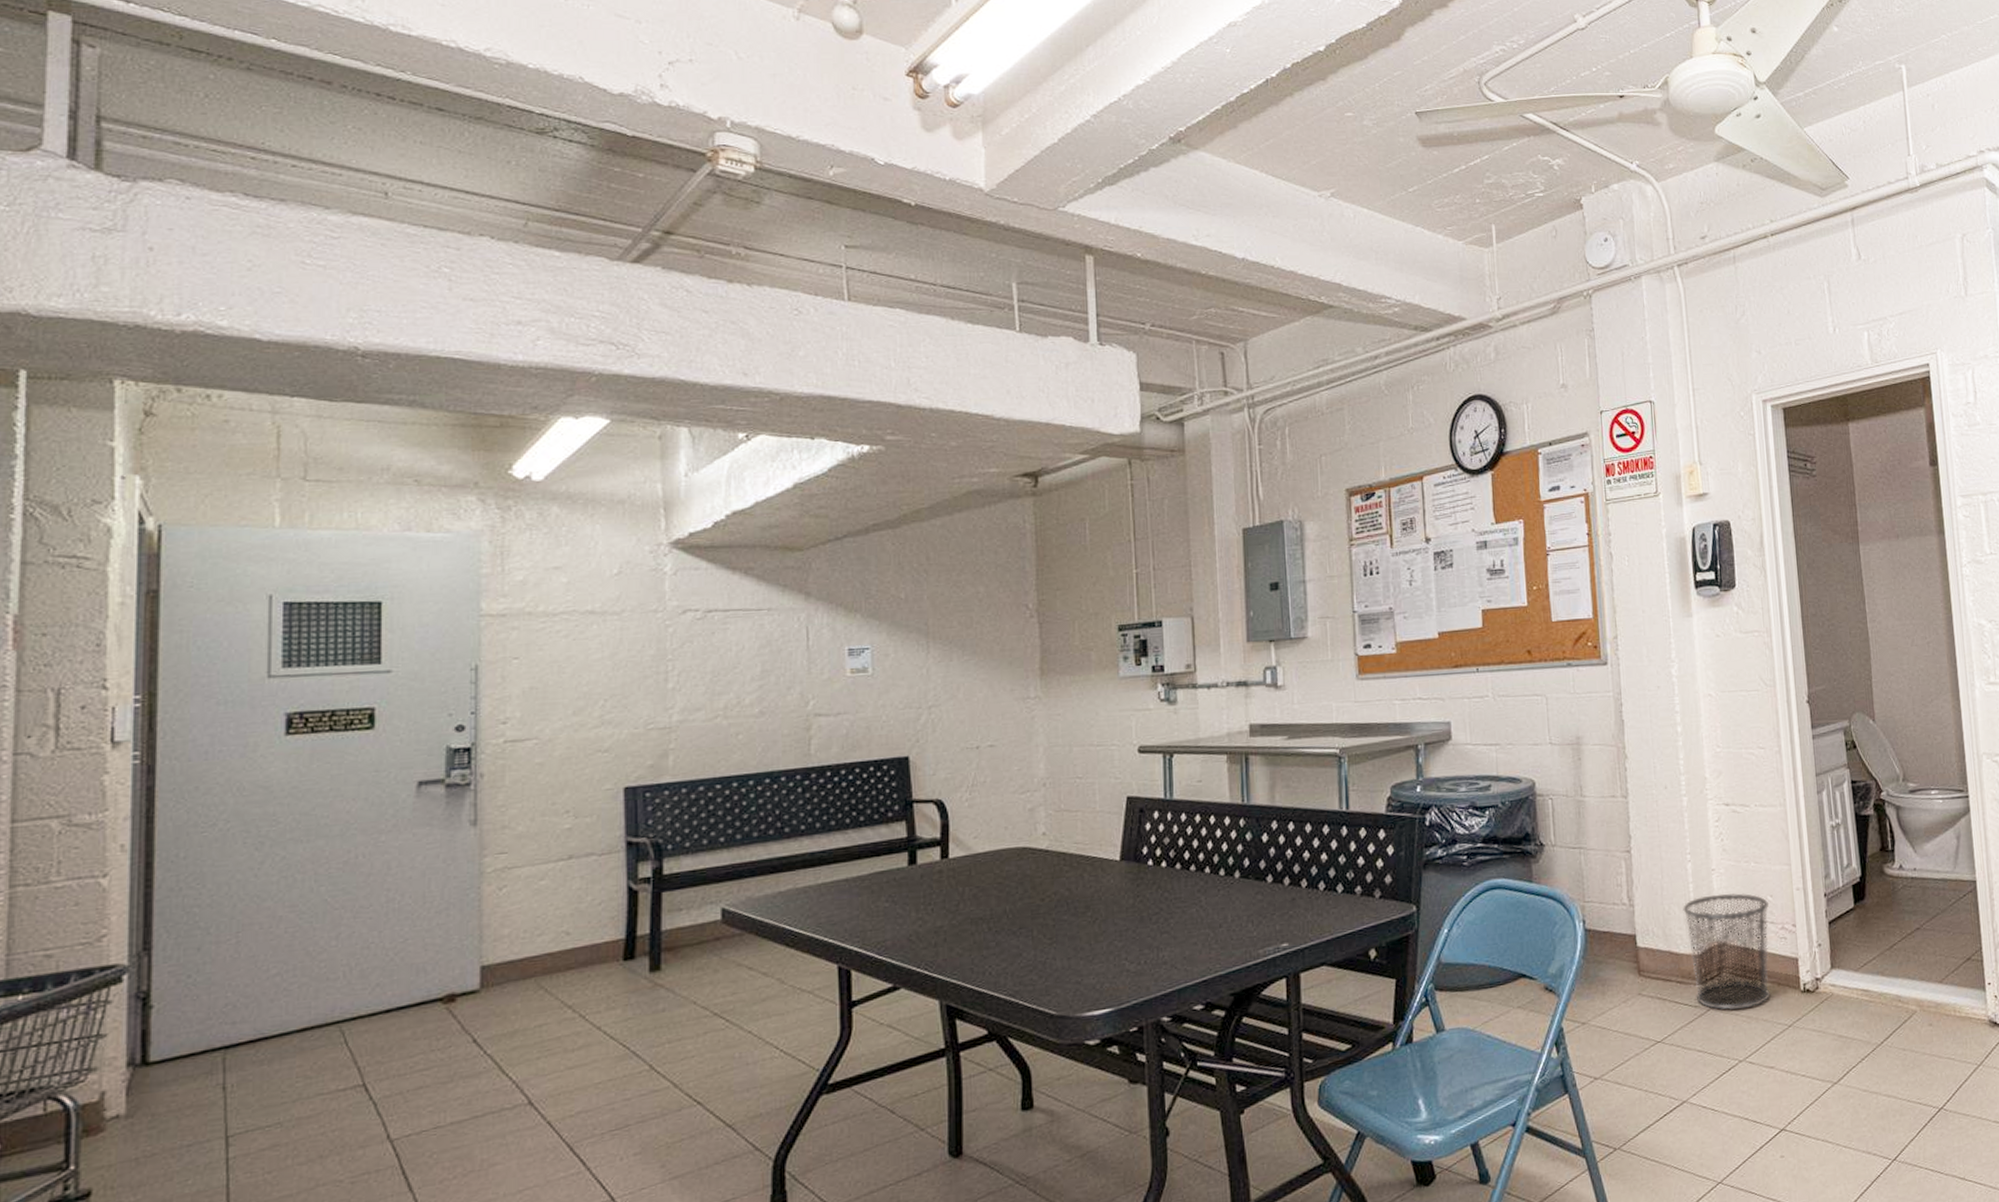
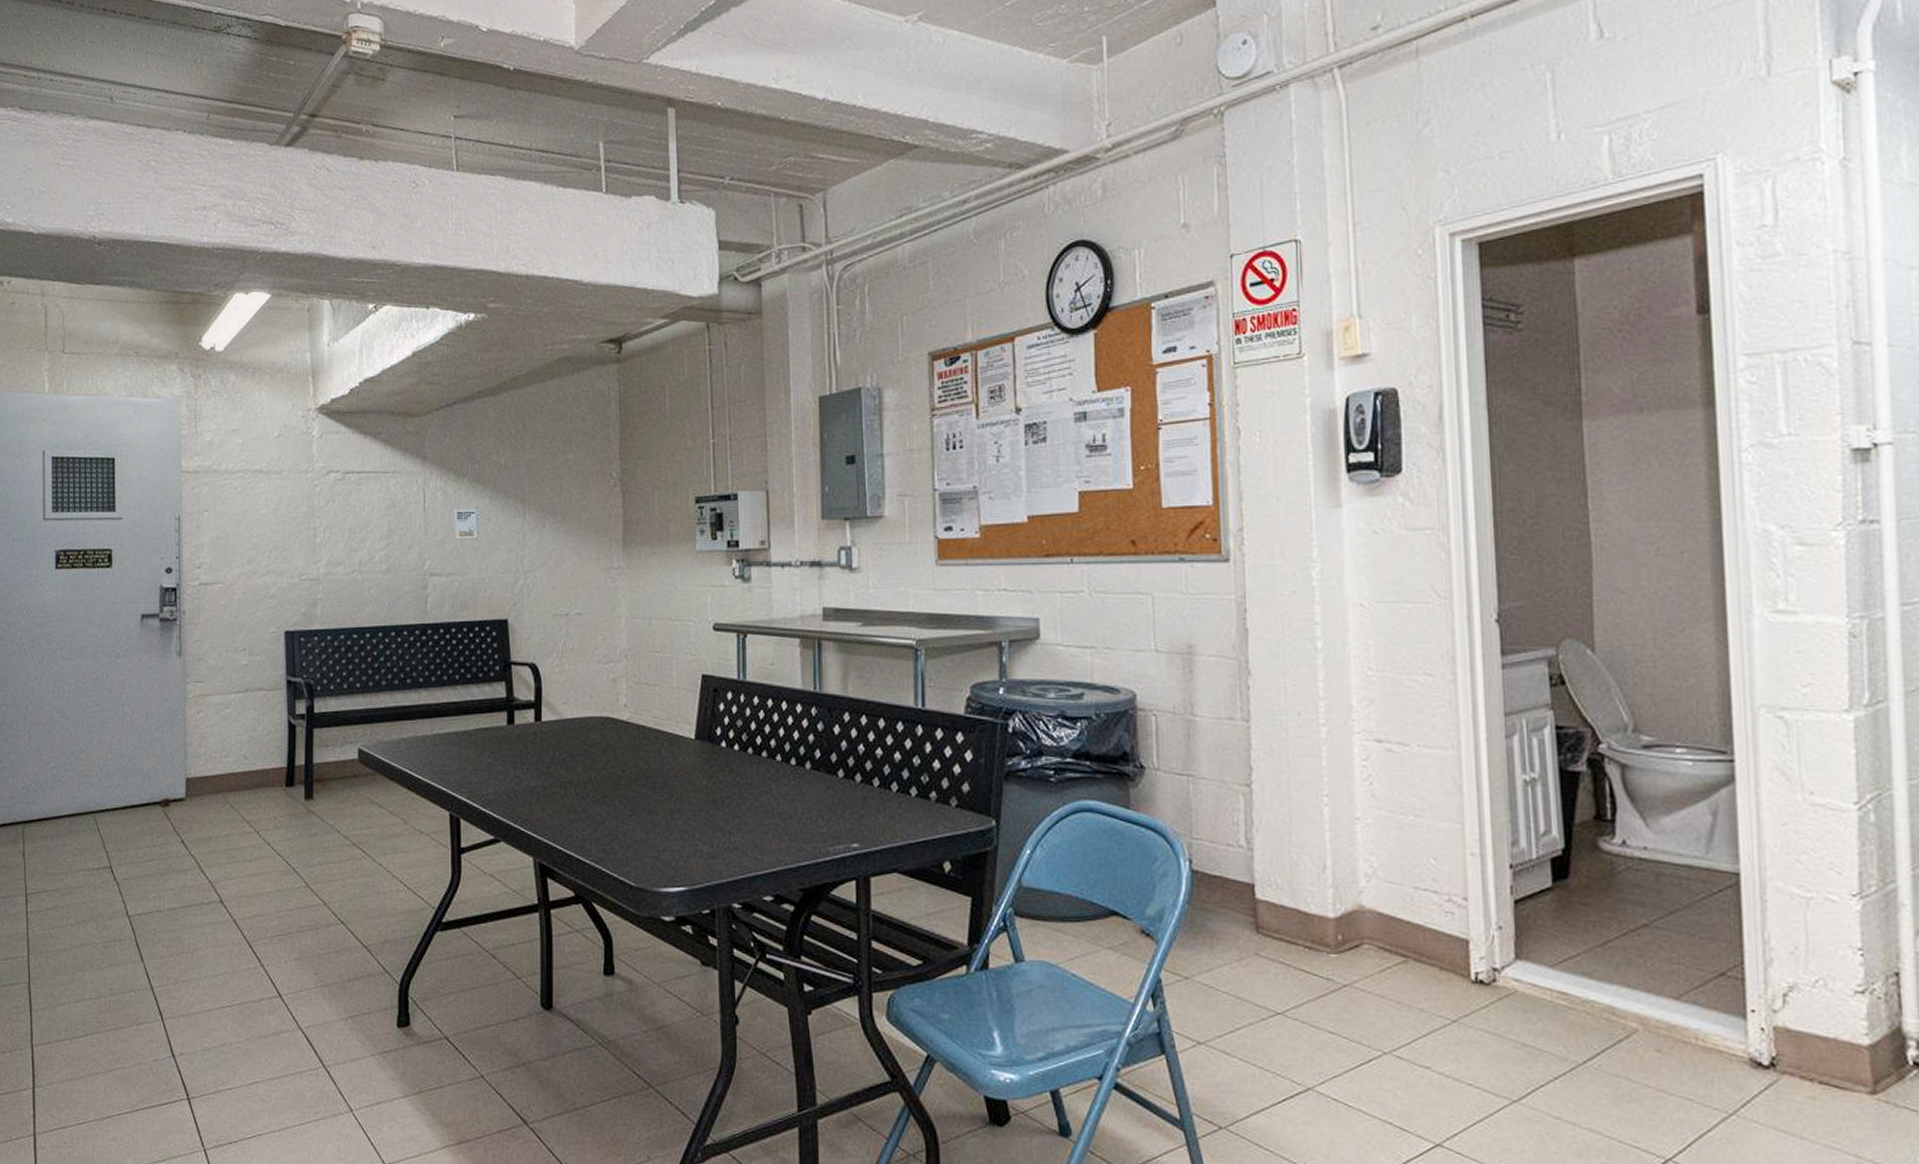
waste bin: present [1683,893,1771,1011] -> none [1316,848,1432,991]

